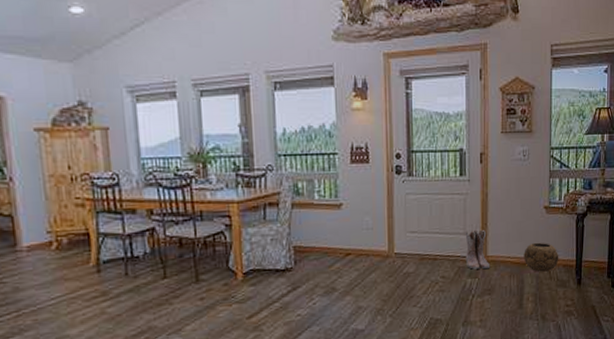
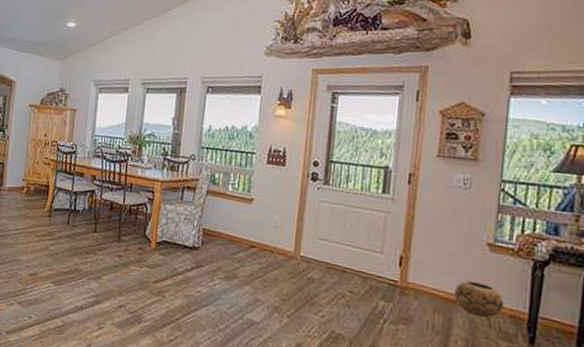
boots: present [465,229,491,270] -> none [379,249,410,297]

